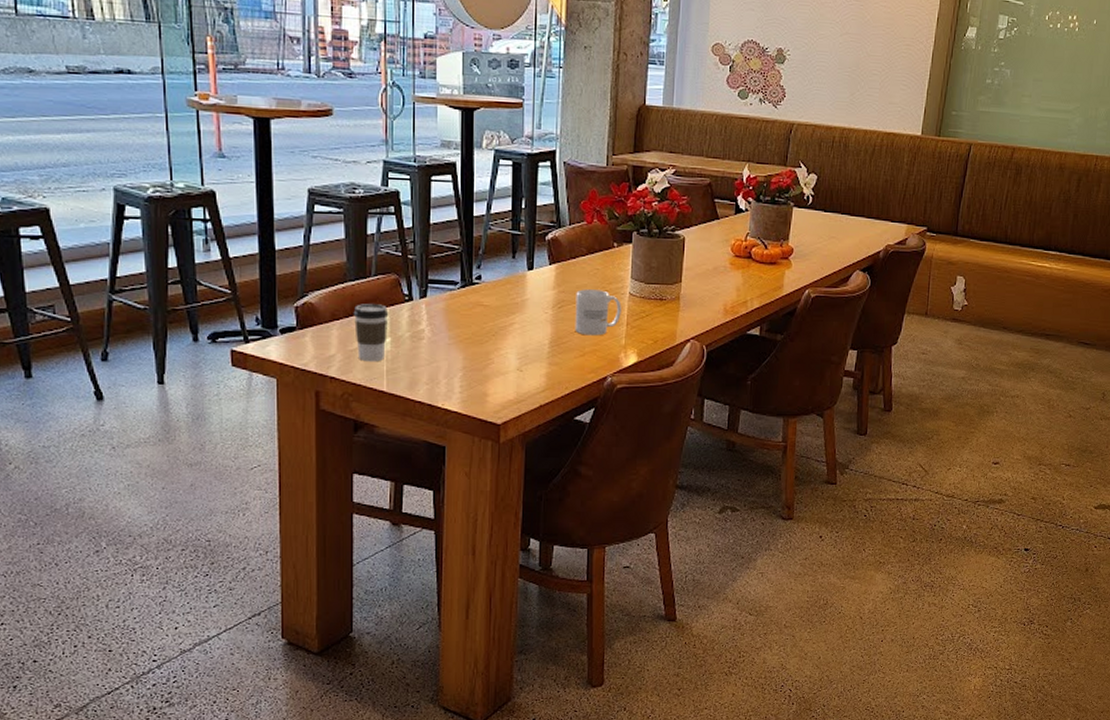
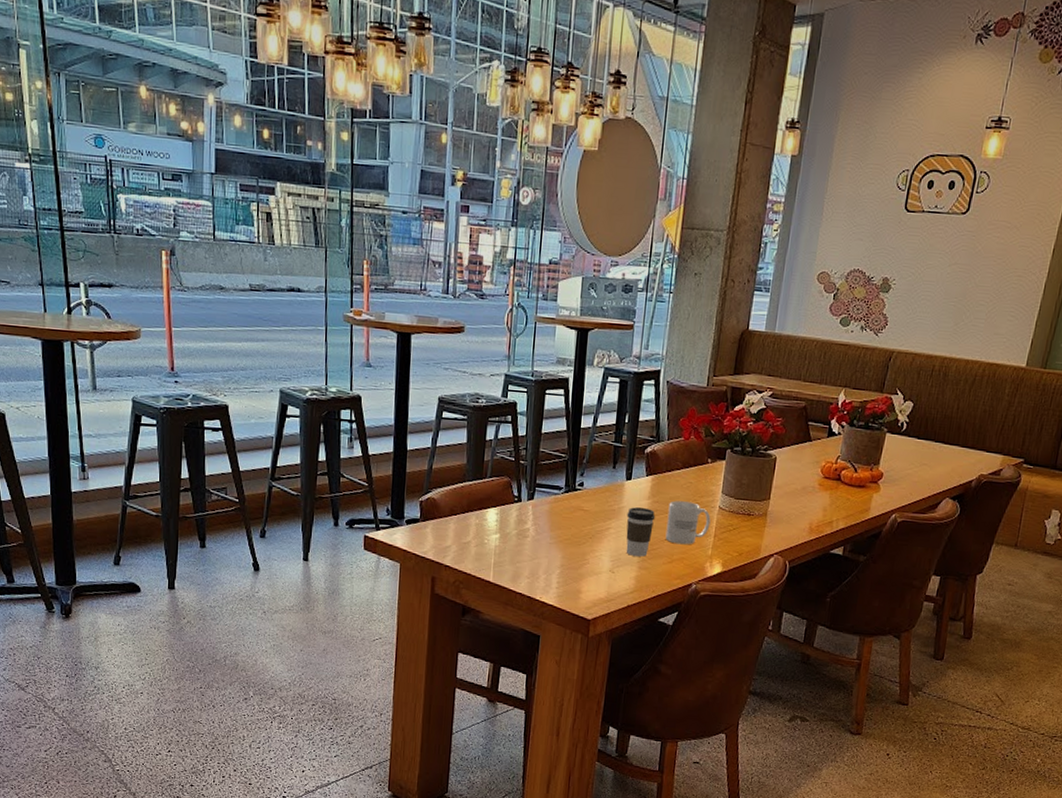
coffee cup: present [353,304,389,362] -> none [468,502,500,555]
coffee cup: none [531,299,563,352] -> present [626,507,656,557]

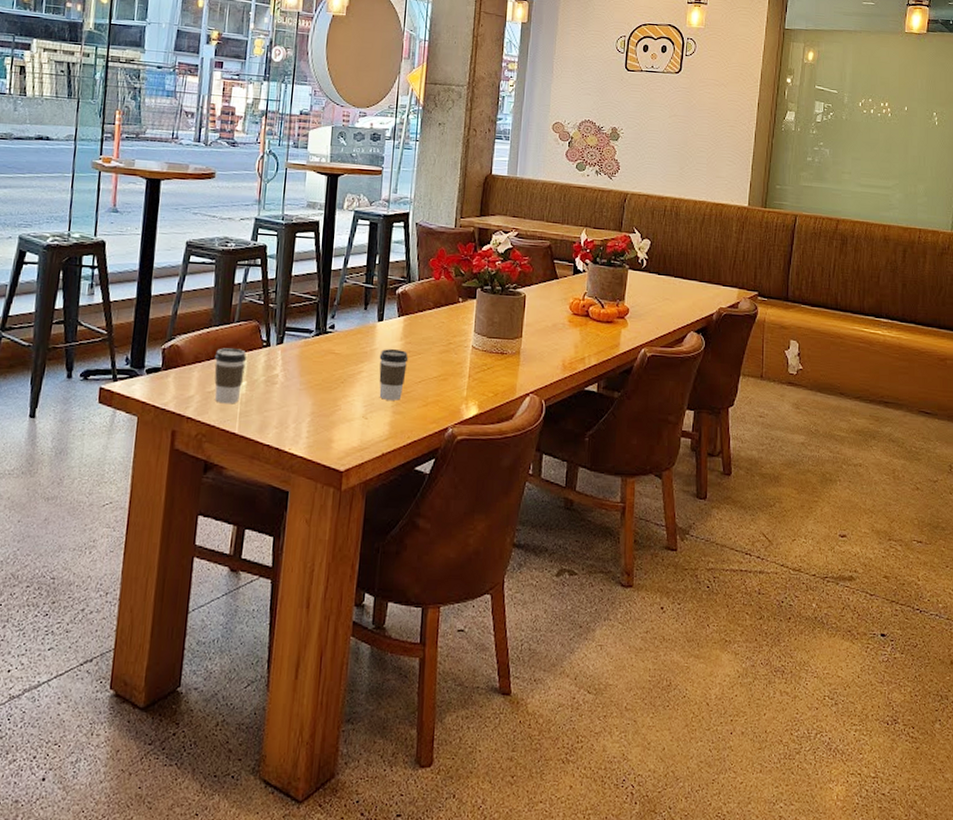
coffee cup: none [468,502,500,555] -> present [214,348,247,404]
mug: present [665,500,711,545] -> none [419,341,464,387]

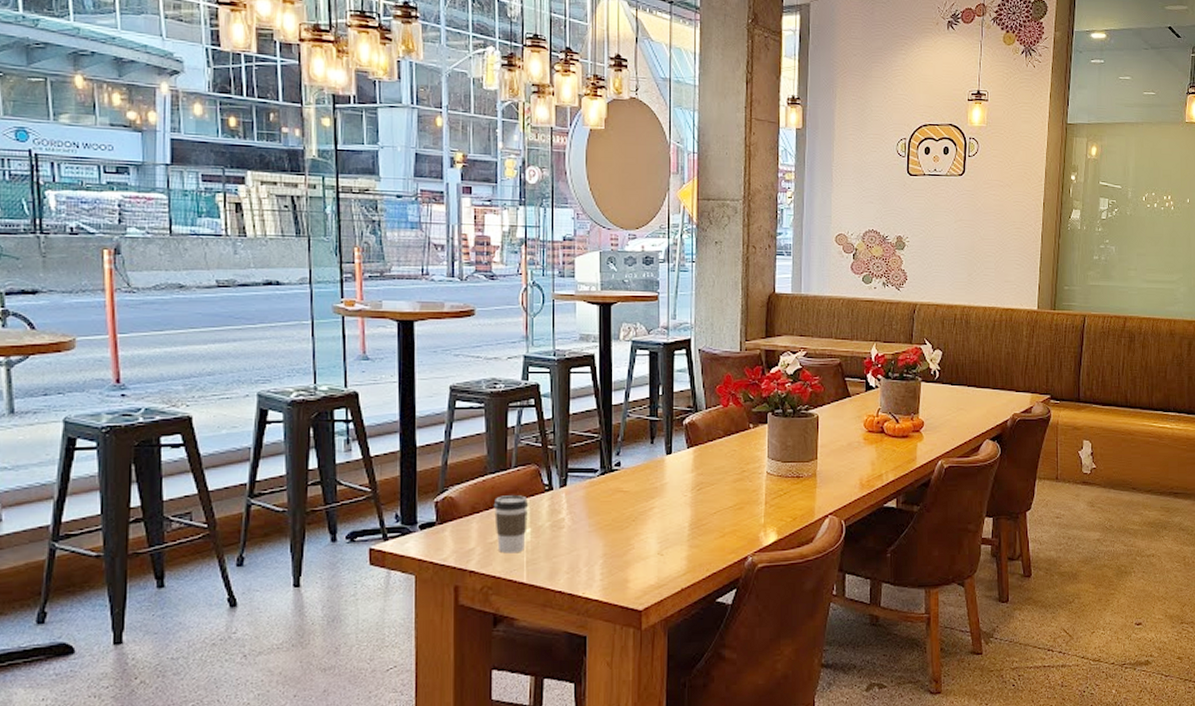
coffee cup: present [379,349,409,401] -> none [670,482,701,534]

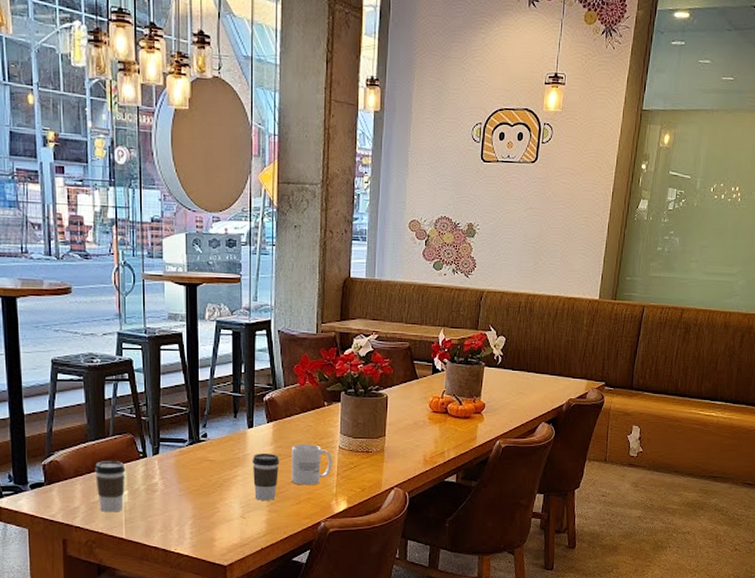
coffee cup: none [670,482,701,534] -> present [252,454,280,500]
mug: none [714,470,760,516] -> present [291,444,332,486]

